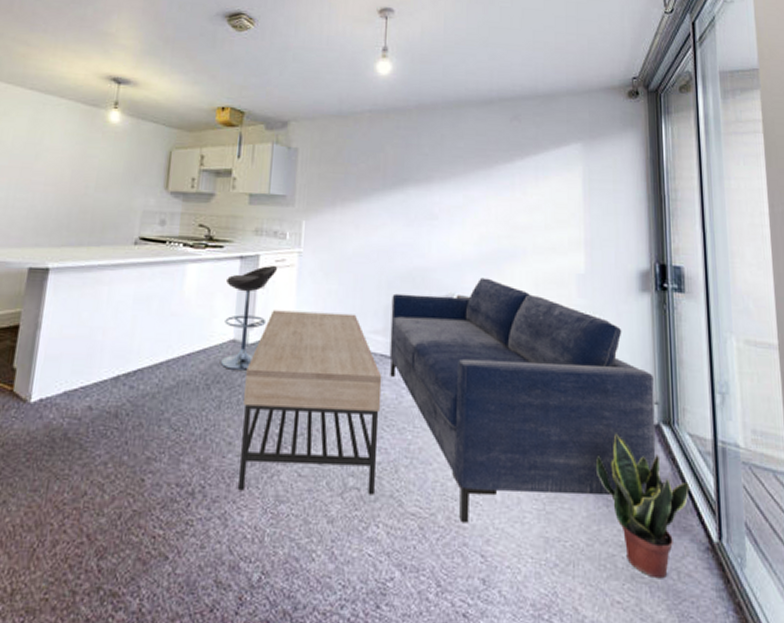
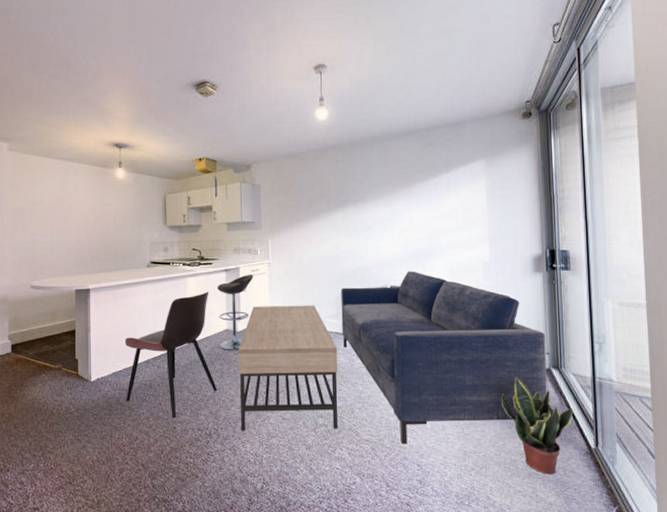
dining chair: none [76,284,215,466] -> present [124,291,217,419]

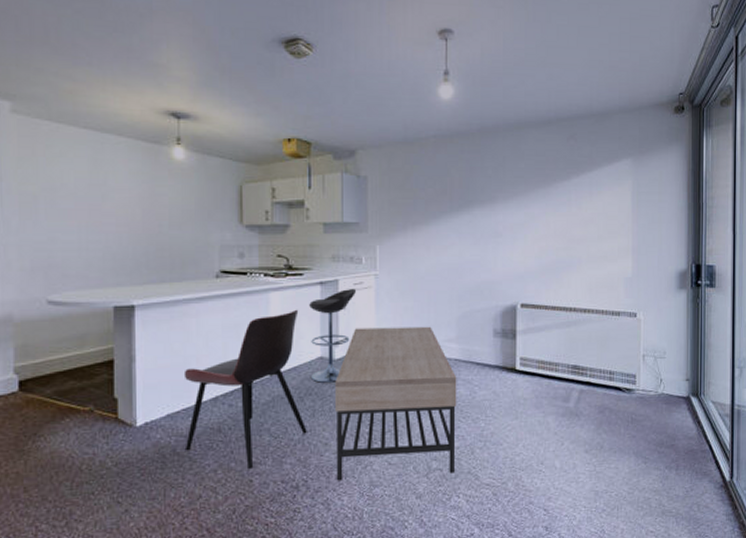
sofa: present [341,271,547,445] -> none [463,286,686,487]
potted plant: present [501,377,573,475] -> none [638,406,710,512]

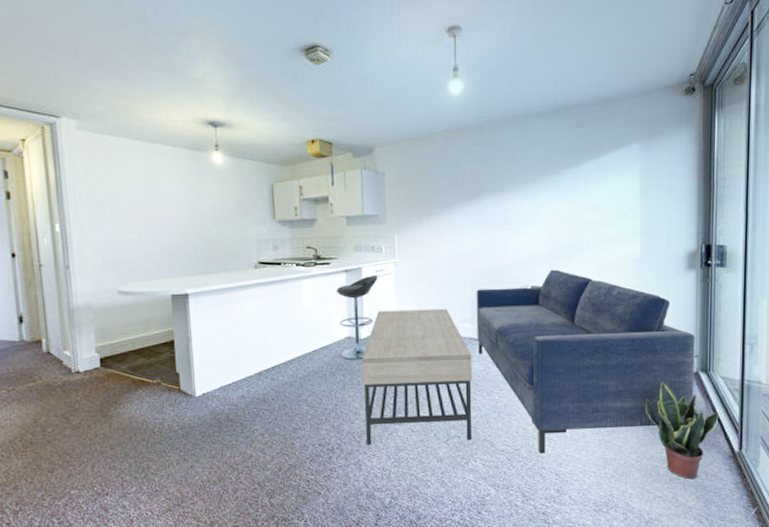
dining chair: present [183,309,307,470] -> none [232,294,339,434]
sofa: none [463,286,686,487] -> present [476,269,695,454]
potted plant: none [638,406,710,512] -> present [646,381,719,480]

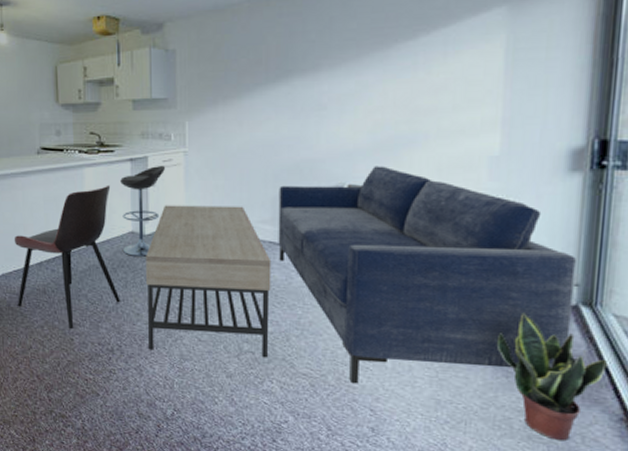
dining chair: none [232,294,339,434] -> present [14,185,120,330]

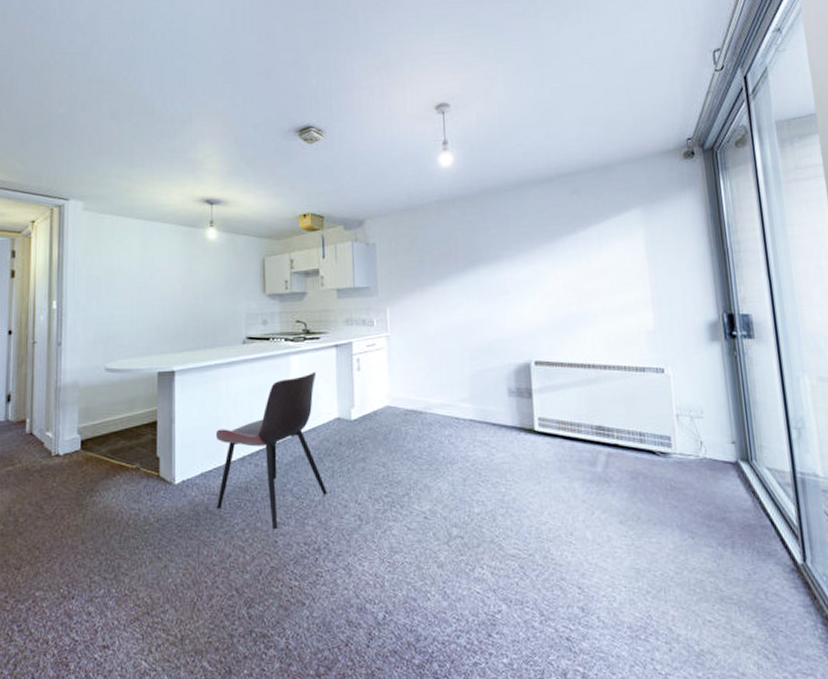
bar stool: present [120,166,166,257] -> none [326,351,370,444]
coffee table: present [146,205,272,358] -> none [352,386,476,545]
sofa: present [278,166,576,384] -> none [474,342,737,561]
potted plant: present [497,312,607,441] -> none [679,472,771,599]

